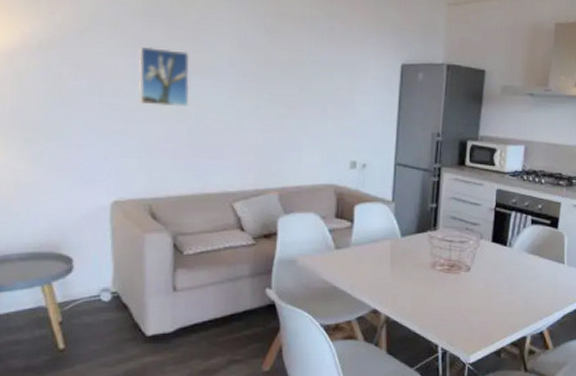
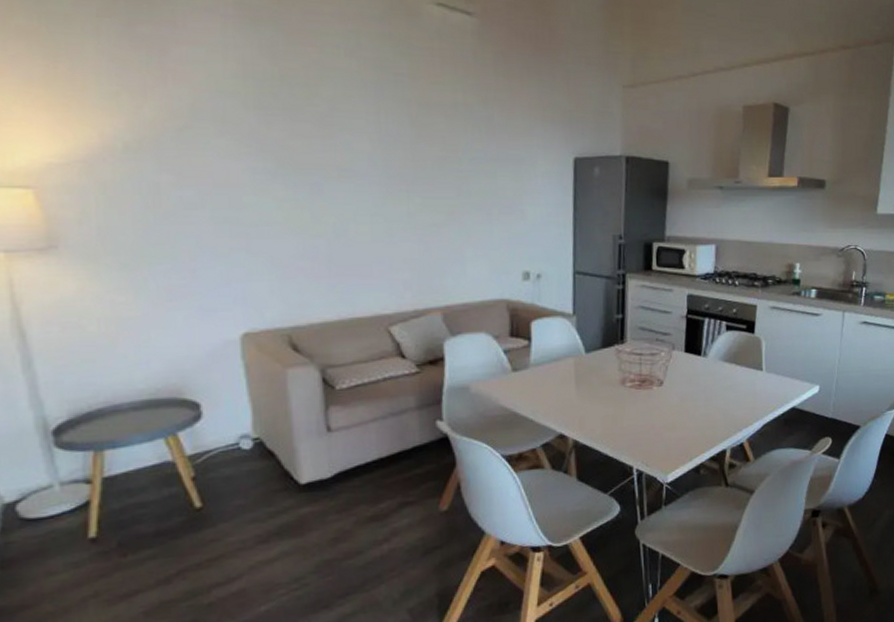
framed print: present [138,46,190,107] -> none [255,145,326,218]

